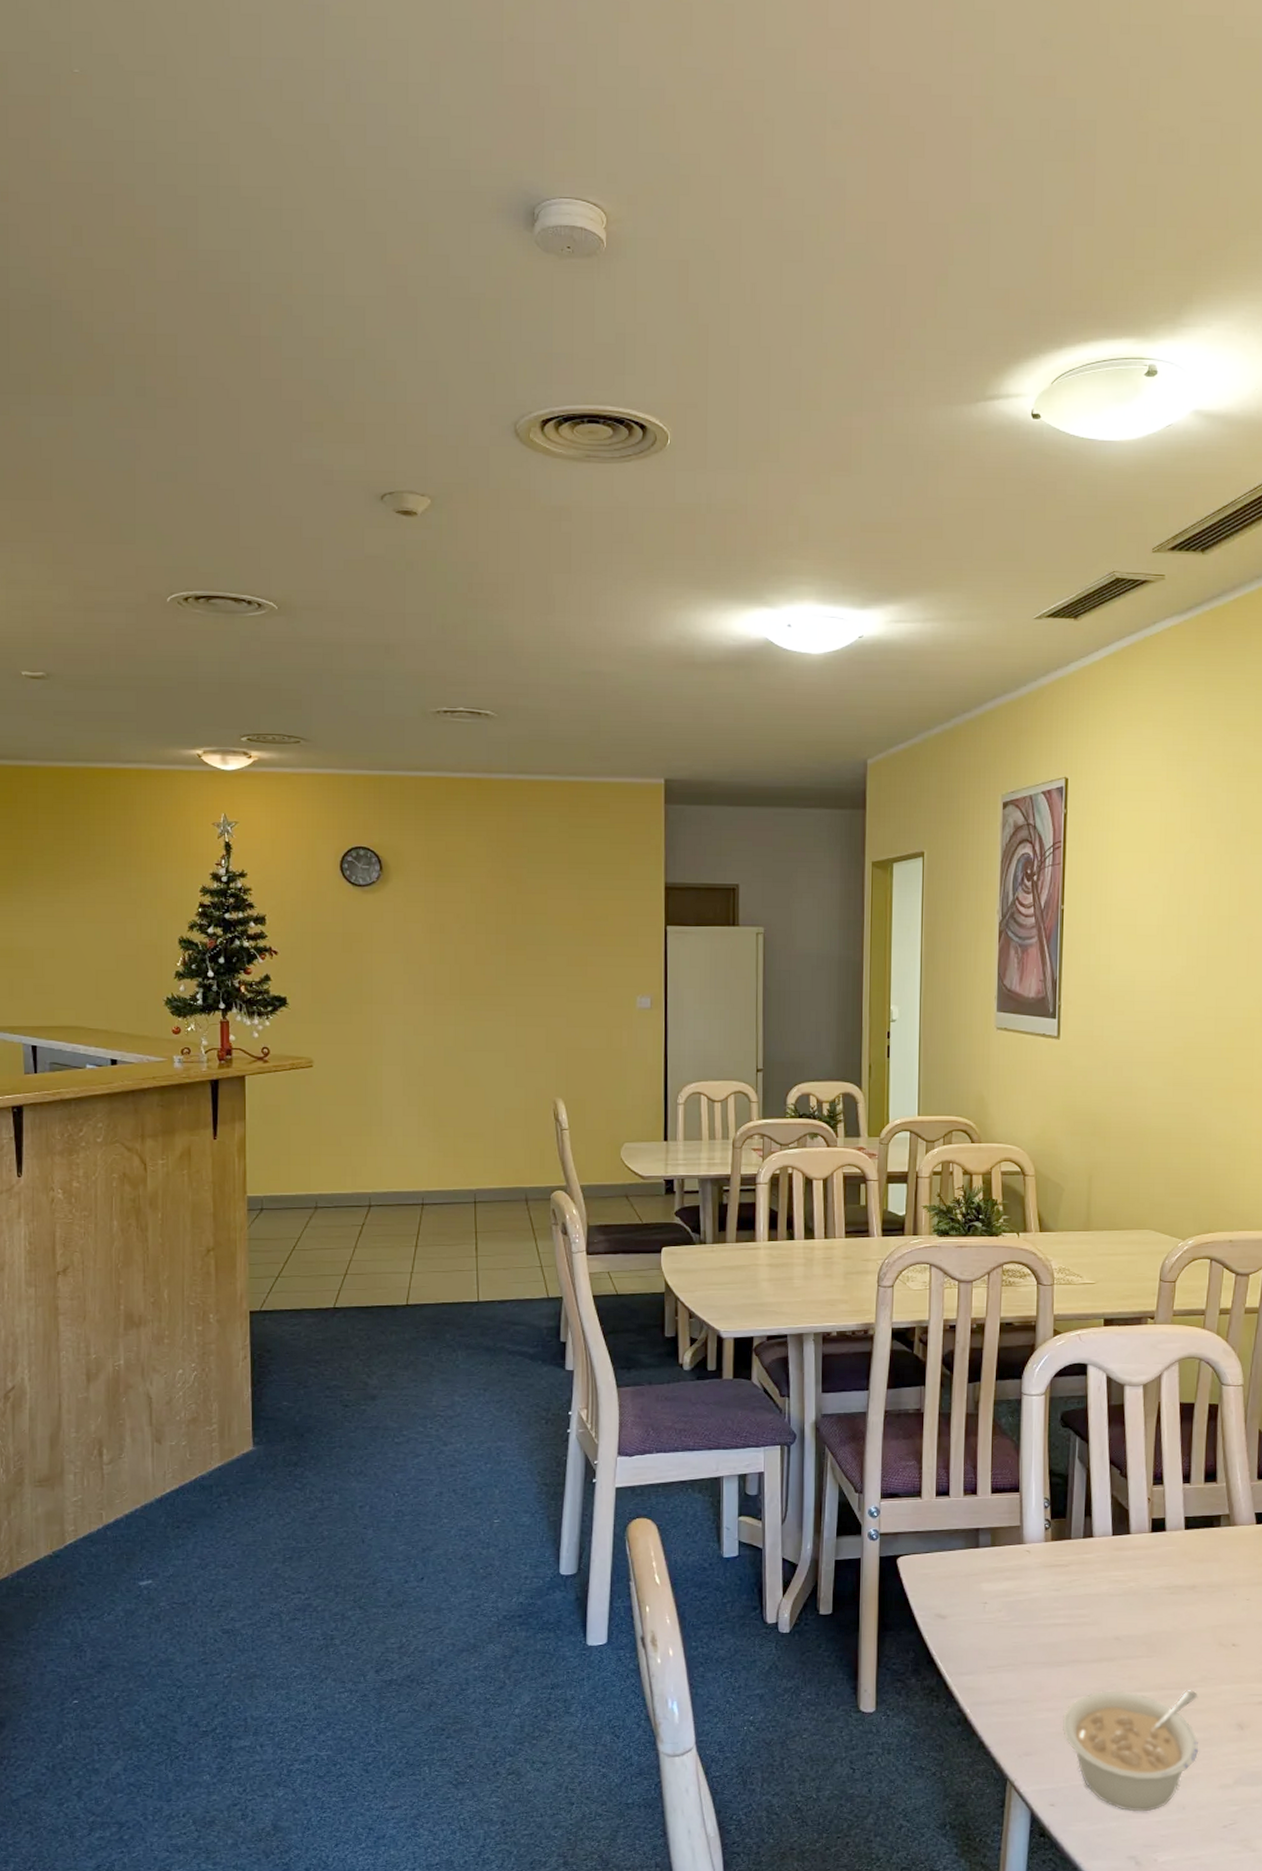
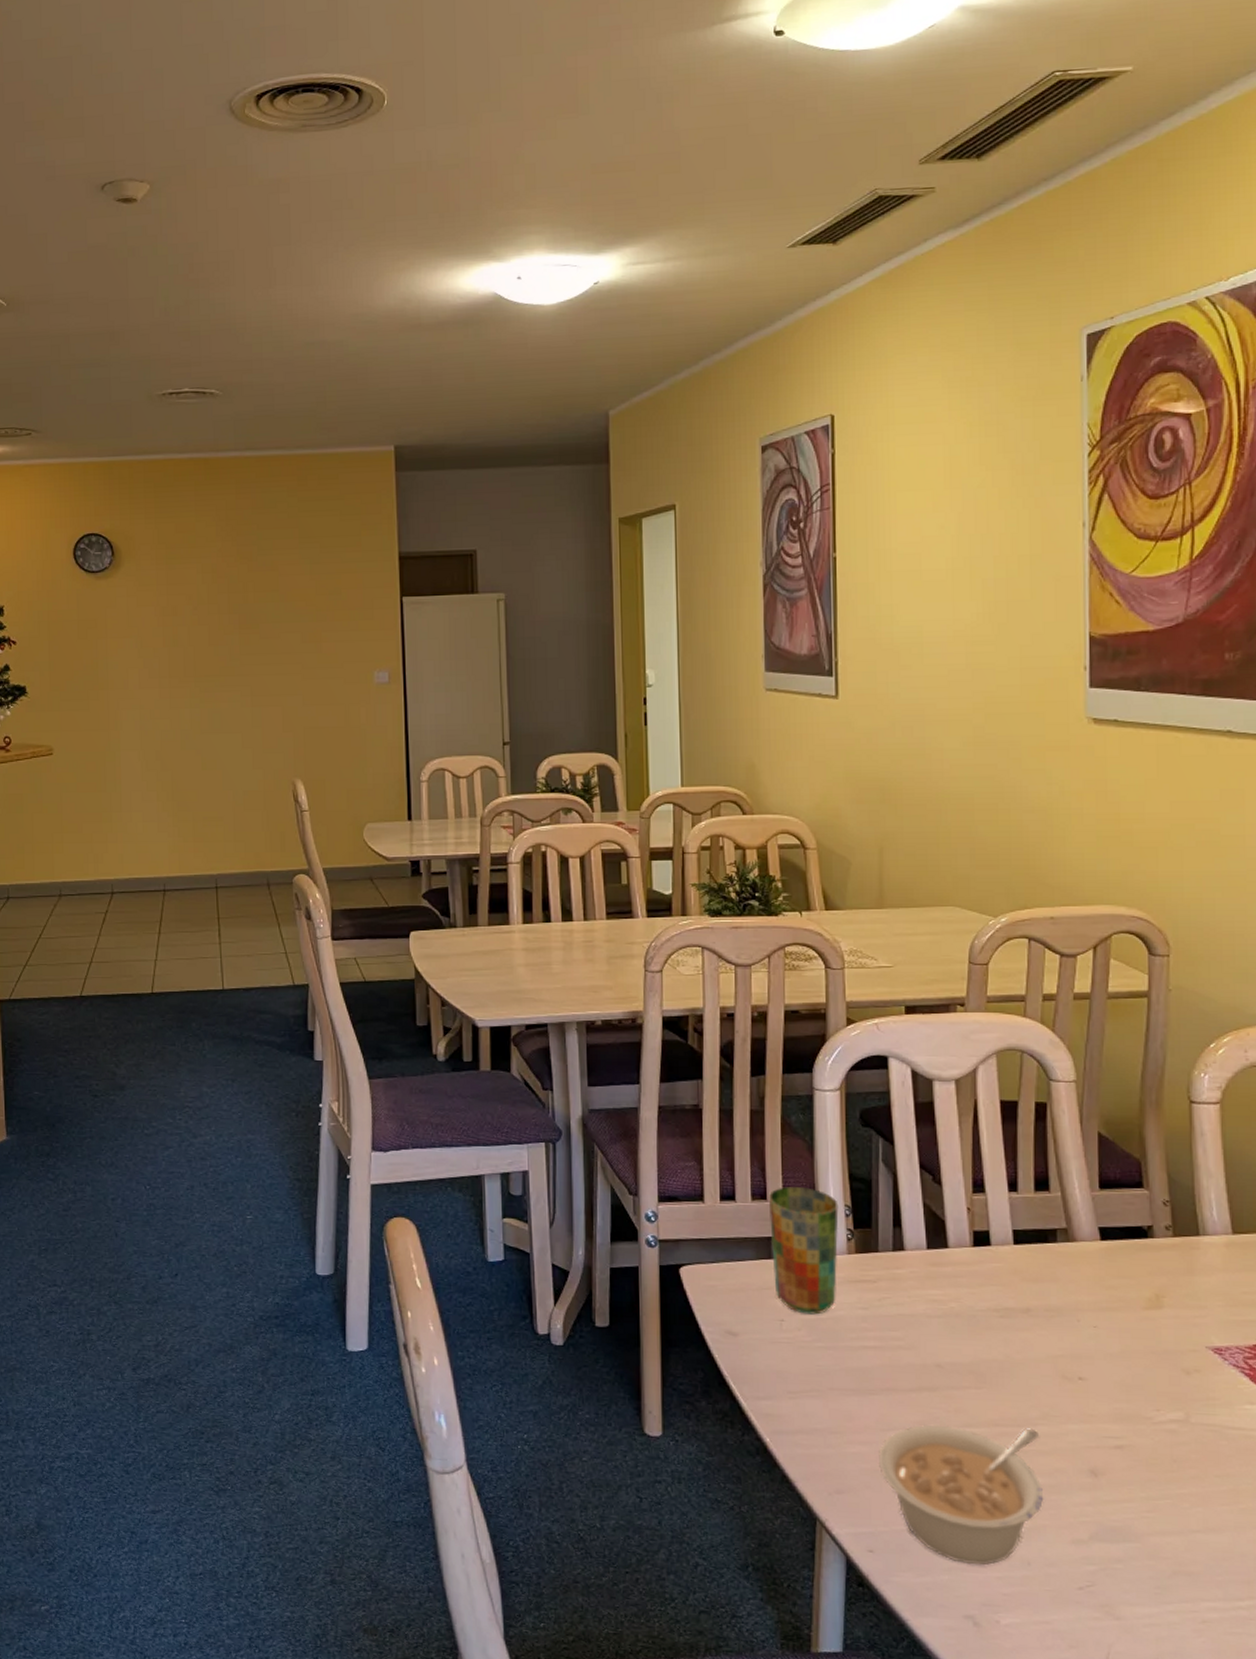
cup: none [978,1482,1039,1597] -> present [768,1187,839,1315]

